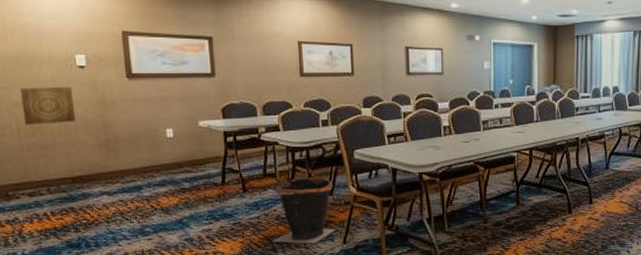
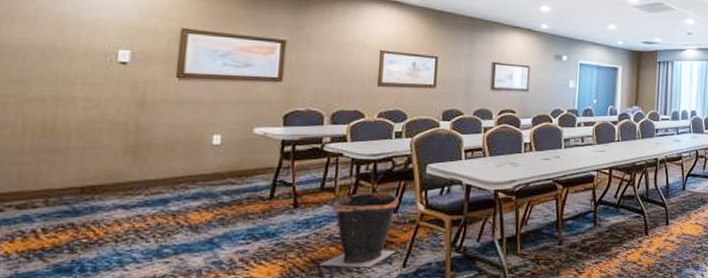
wall art: present [19,87,76,125] -> none [33,82,107,125]

